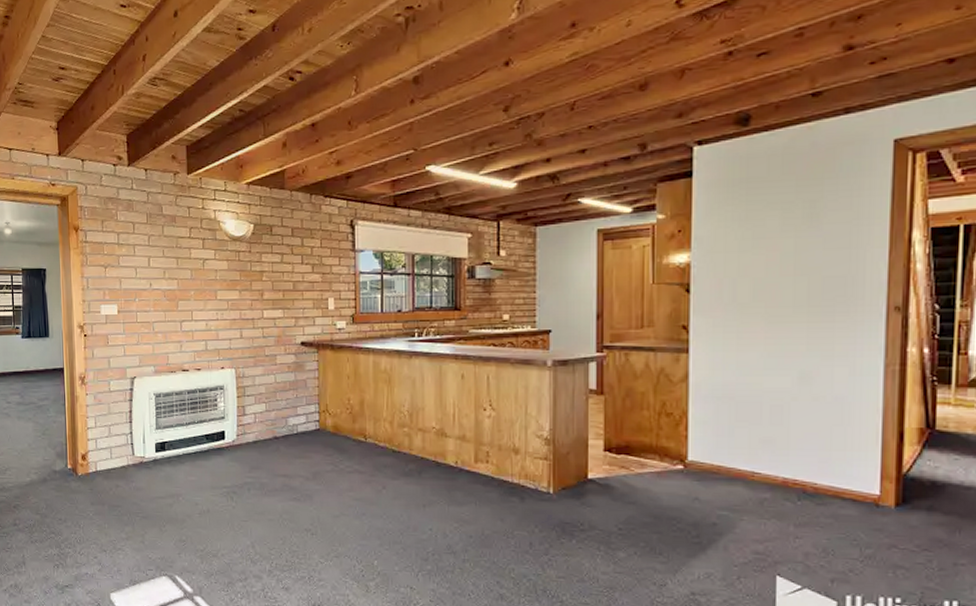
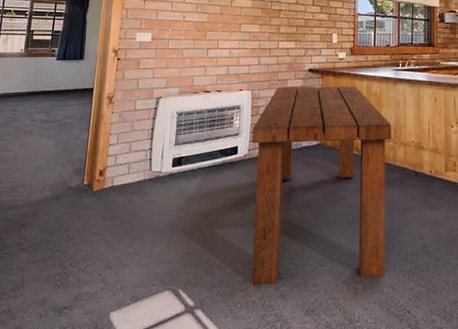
dining table: none [239,361,406,577] -> present [251,86,392,286]

